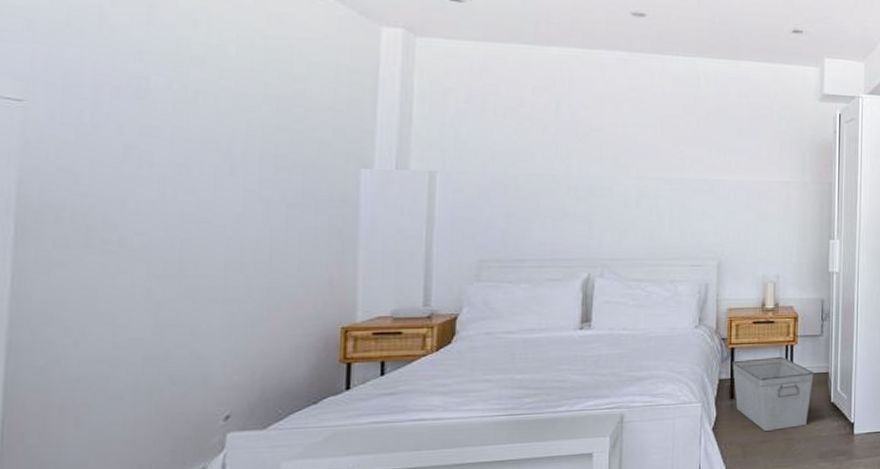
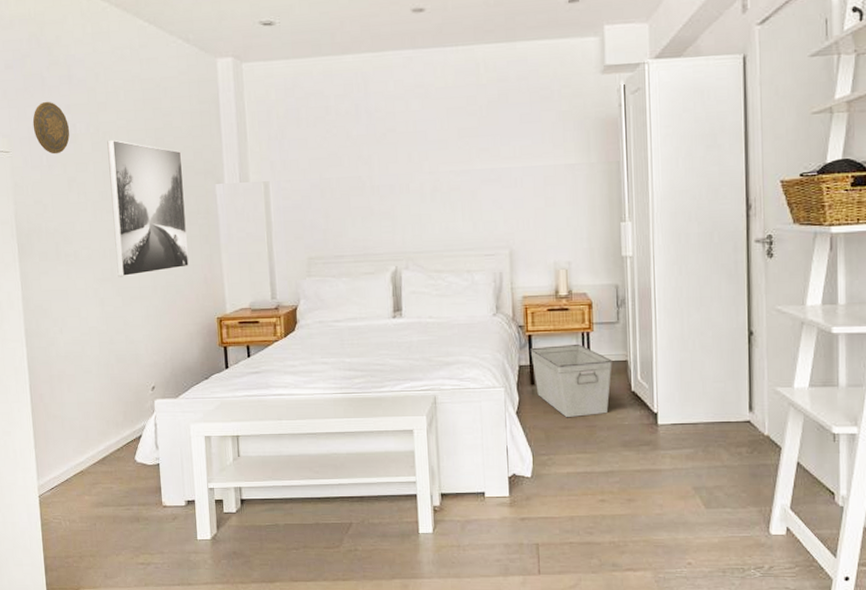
decorative plate: none [73,42,138,111] -> present [32,101,70,155]
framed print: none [190,102,315,274] -> present [107,139,189,277]

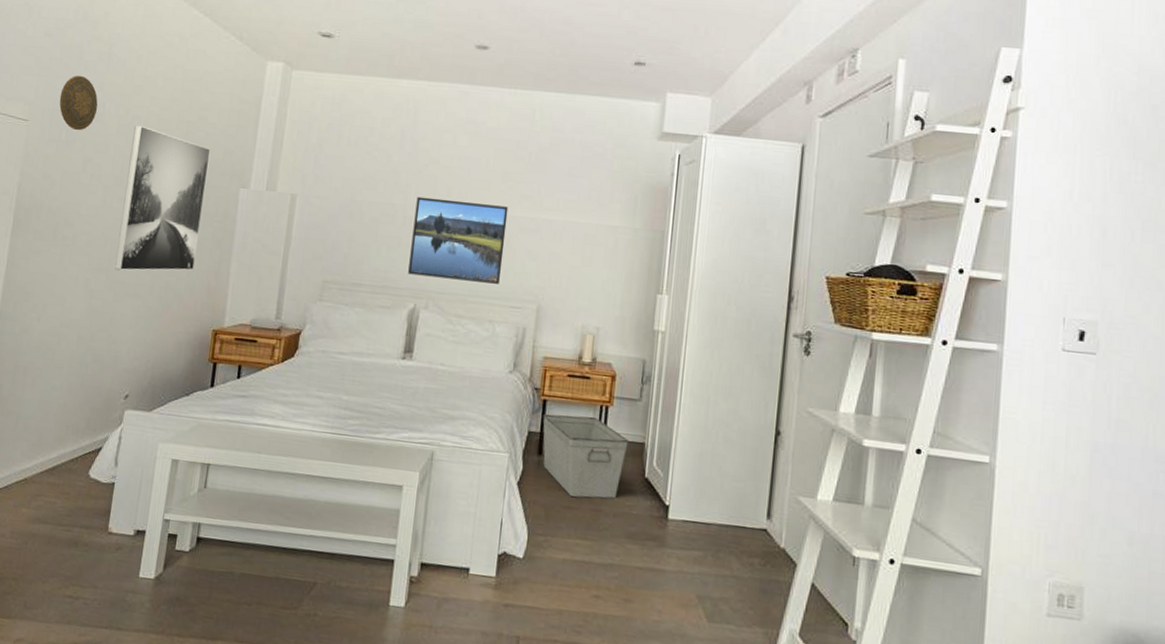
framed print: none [381,162,472,240] -> present [408,196,509,284]

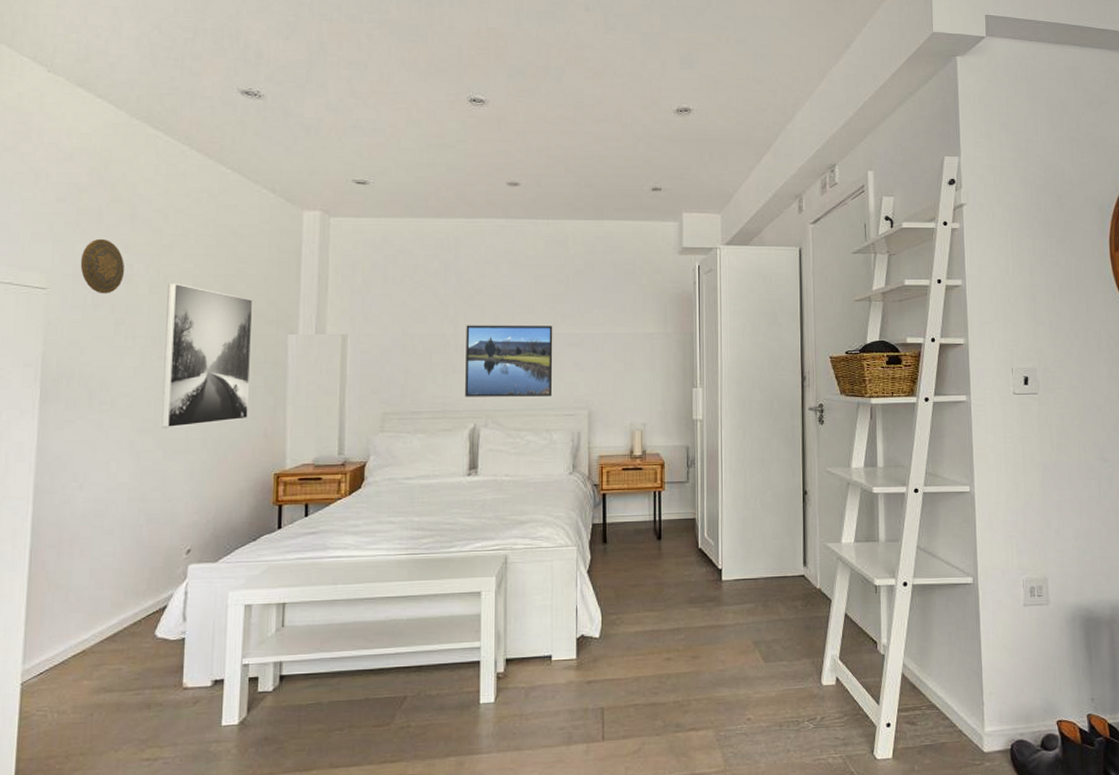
storage bin: present [542,413,629,499] -> none [604,502,681,576]

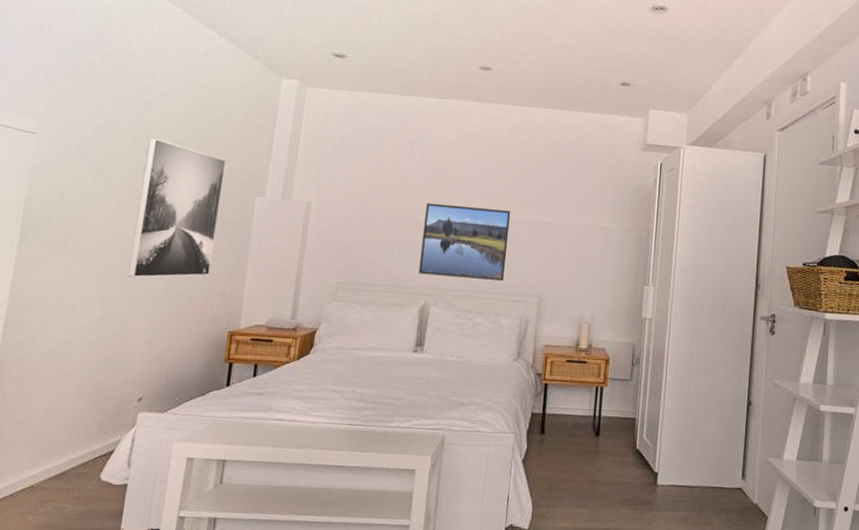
decorative plate: present [80,238,125,294] -> none [70,90,111,144]

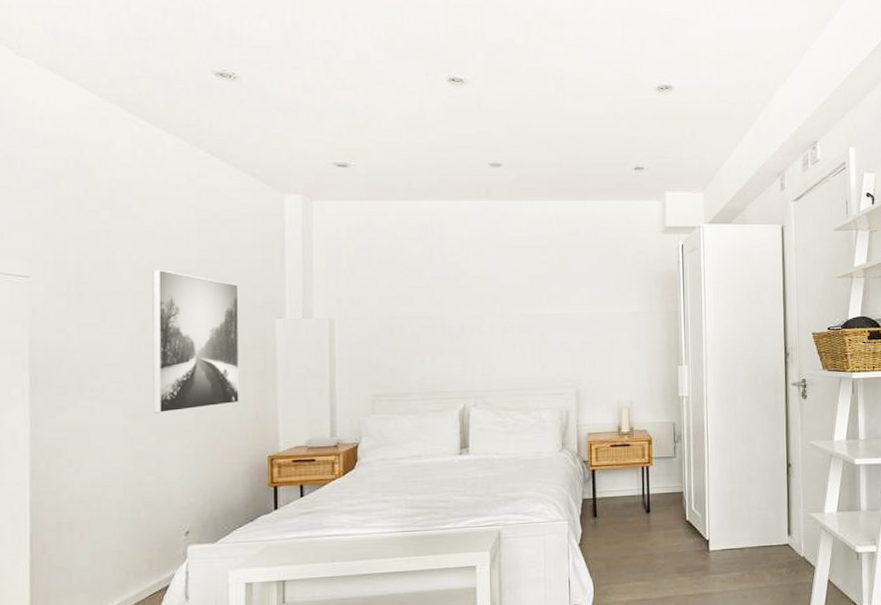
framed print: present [419,203,511,281] -> none [453,306,540,378]

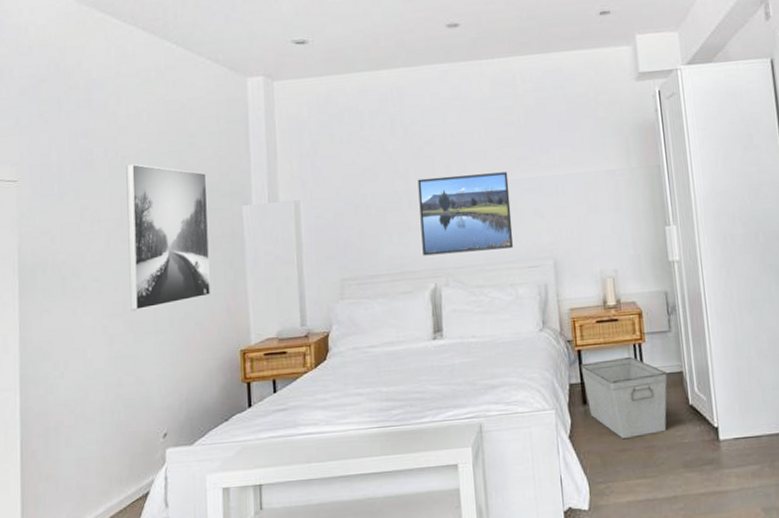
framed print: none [453,306,540,378] -> present [417,172,514,256]
storage bin: none [594,477,669,548] -> present [580,356,668,440]

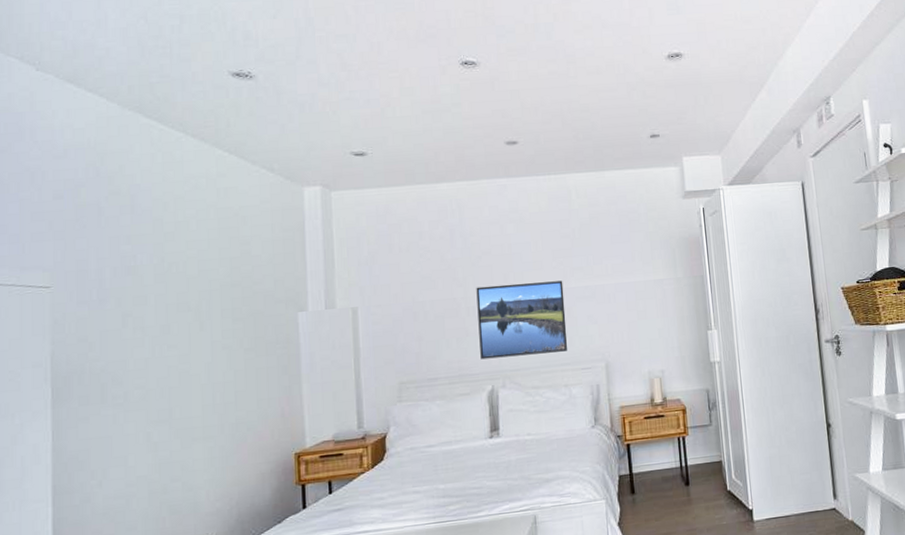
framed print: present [126,163,211,311] -> none [173,270,264,418]
storage bin: present [580,356,668,440] -> none [629,448,708,524]

